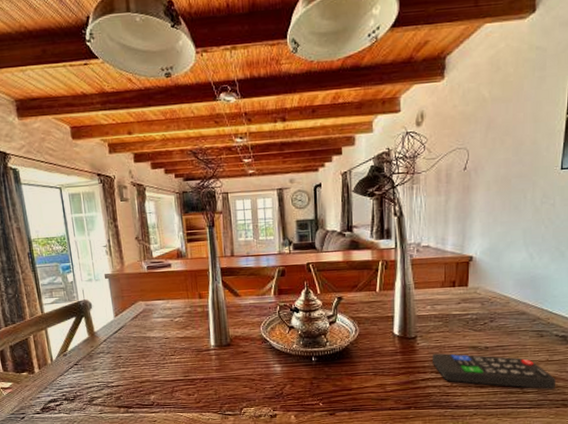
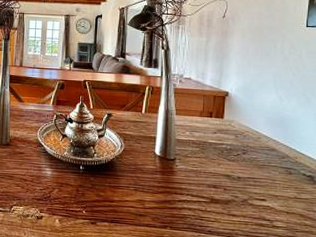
remote control: present [433,353,557,390] -> none [189,176,304,227]

